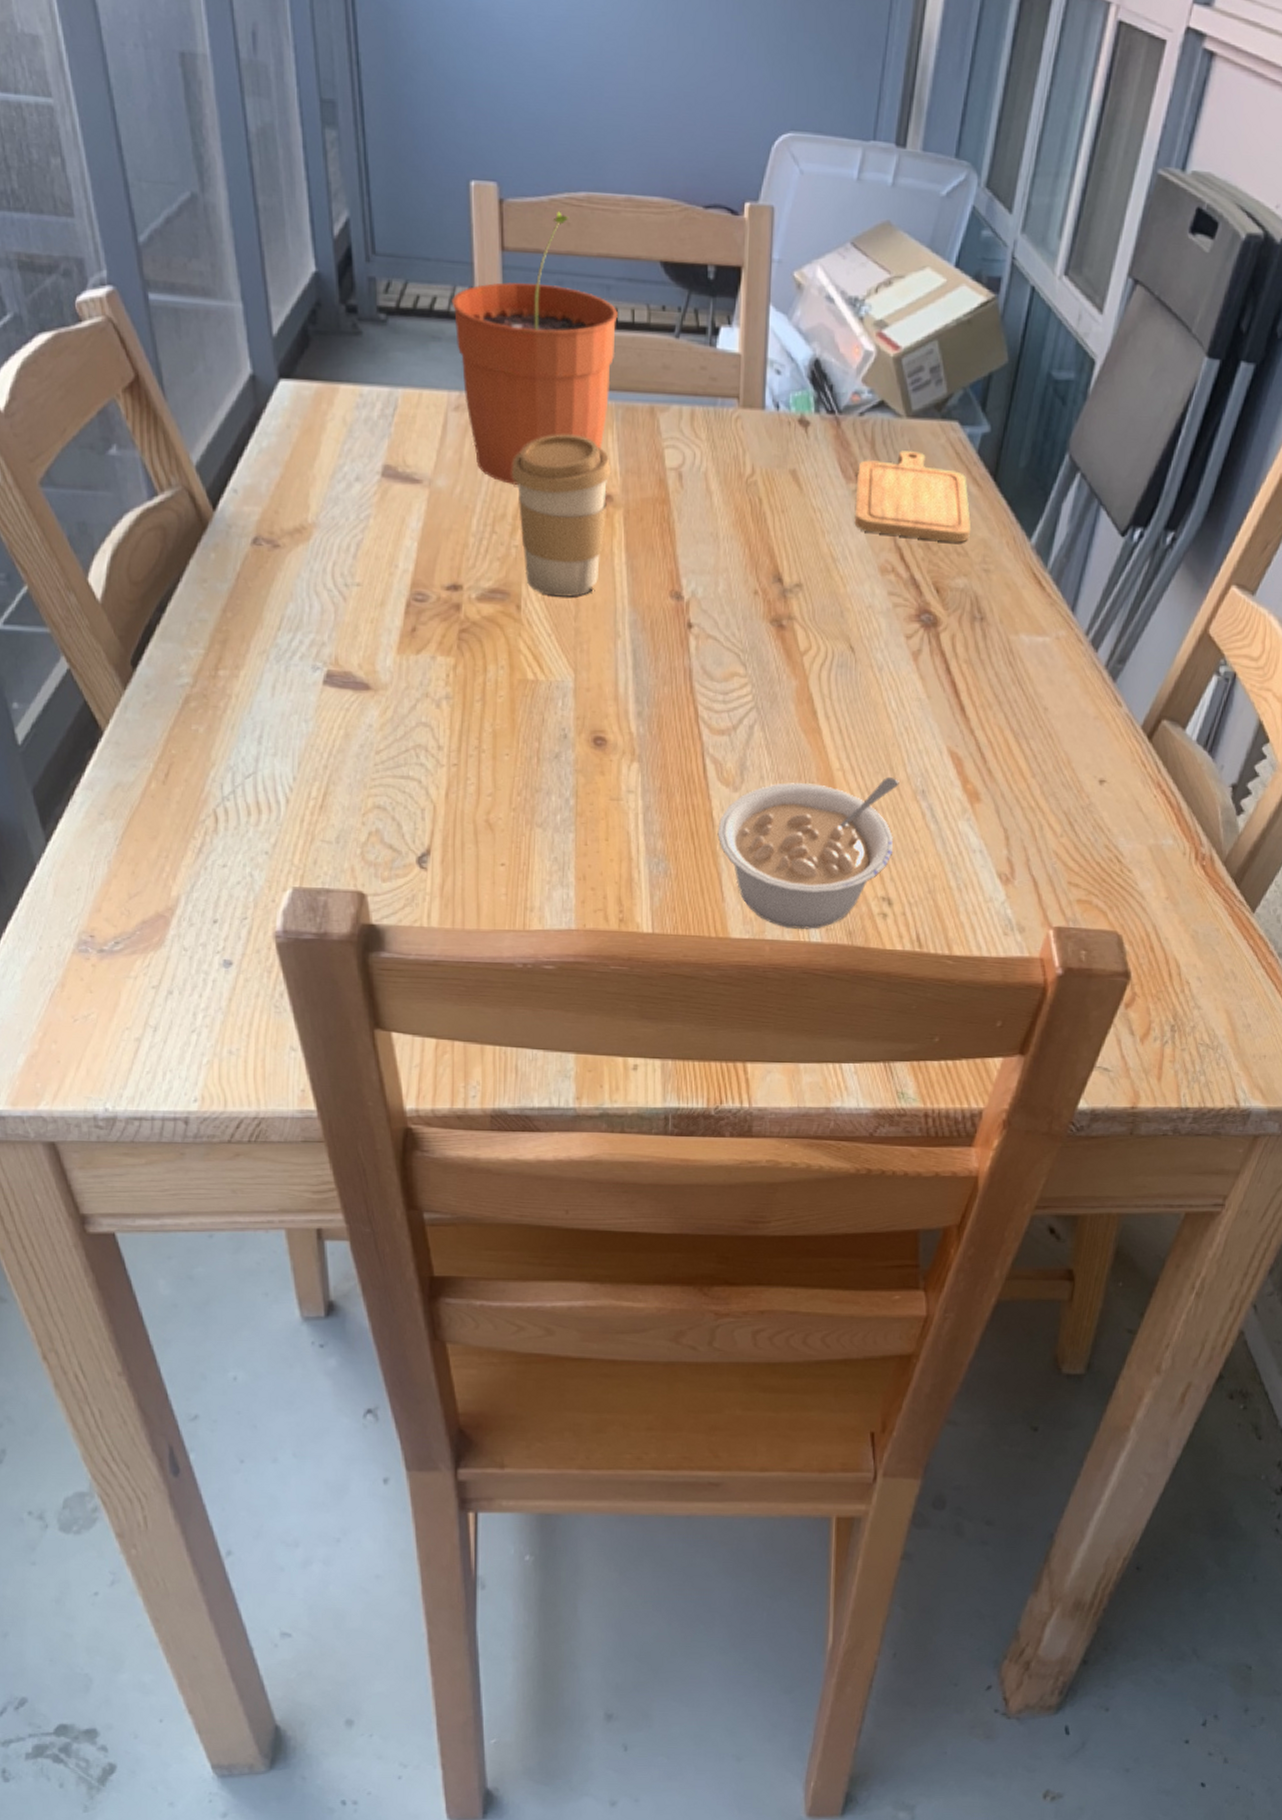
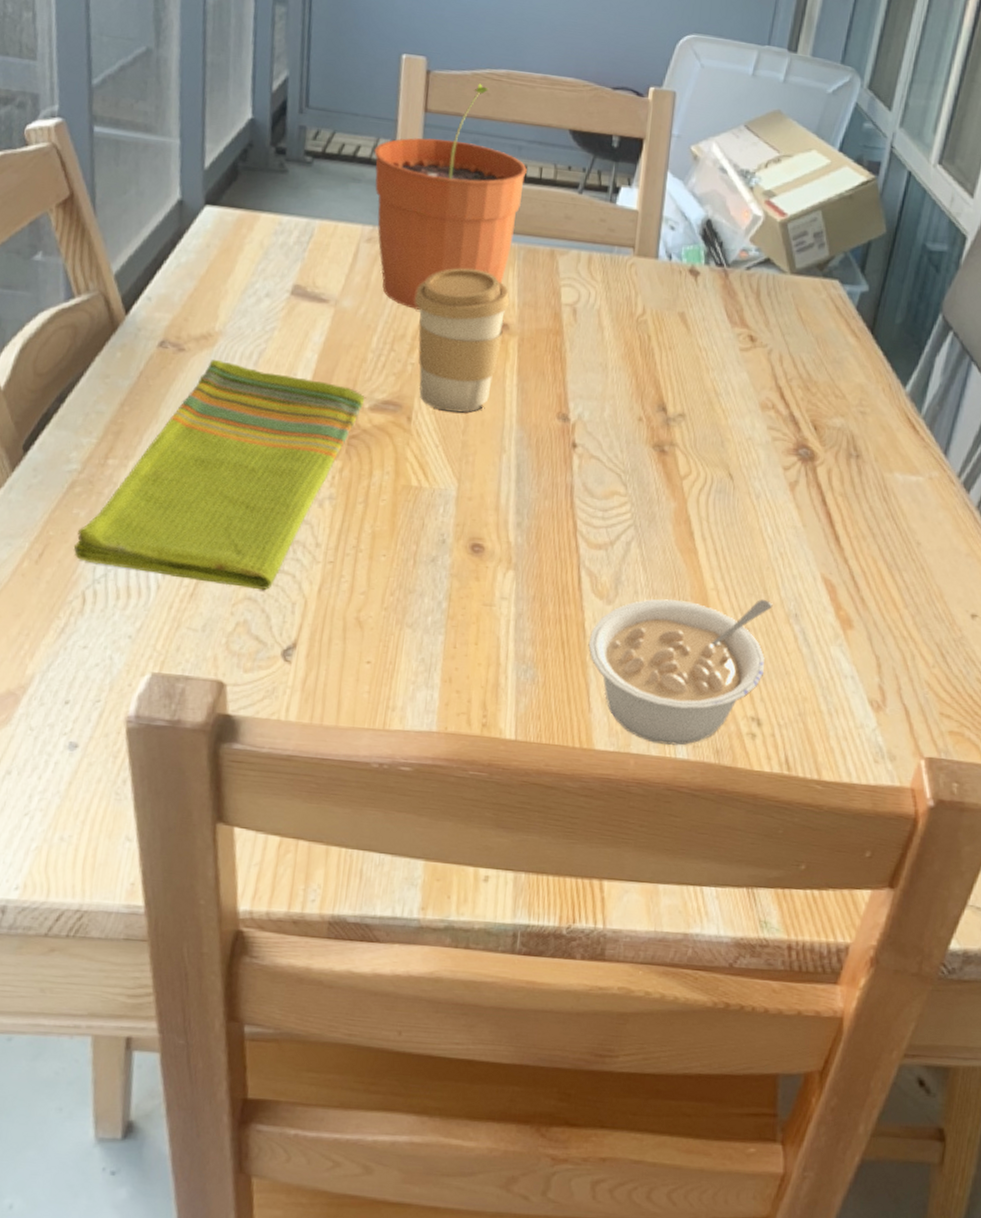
dish towel: none [197,554,471,798] -> present [73,359,365,590]
chopping board: present [854,450,971,543] -> none [737,302,849,387]

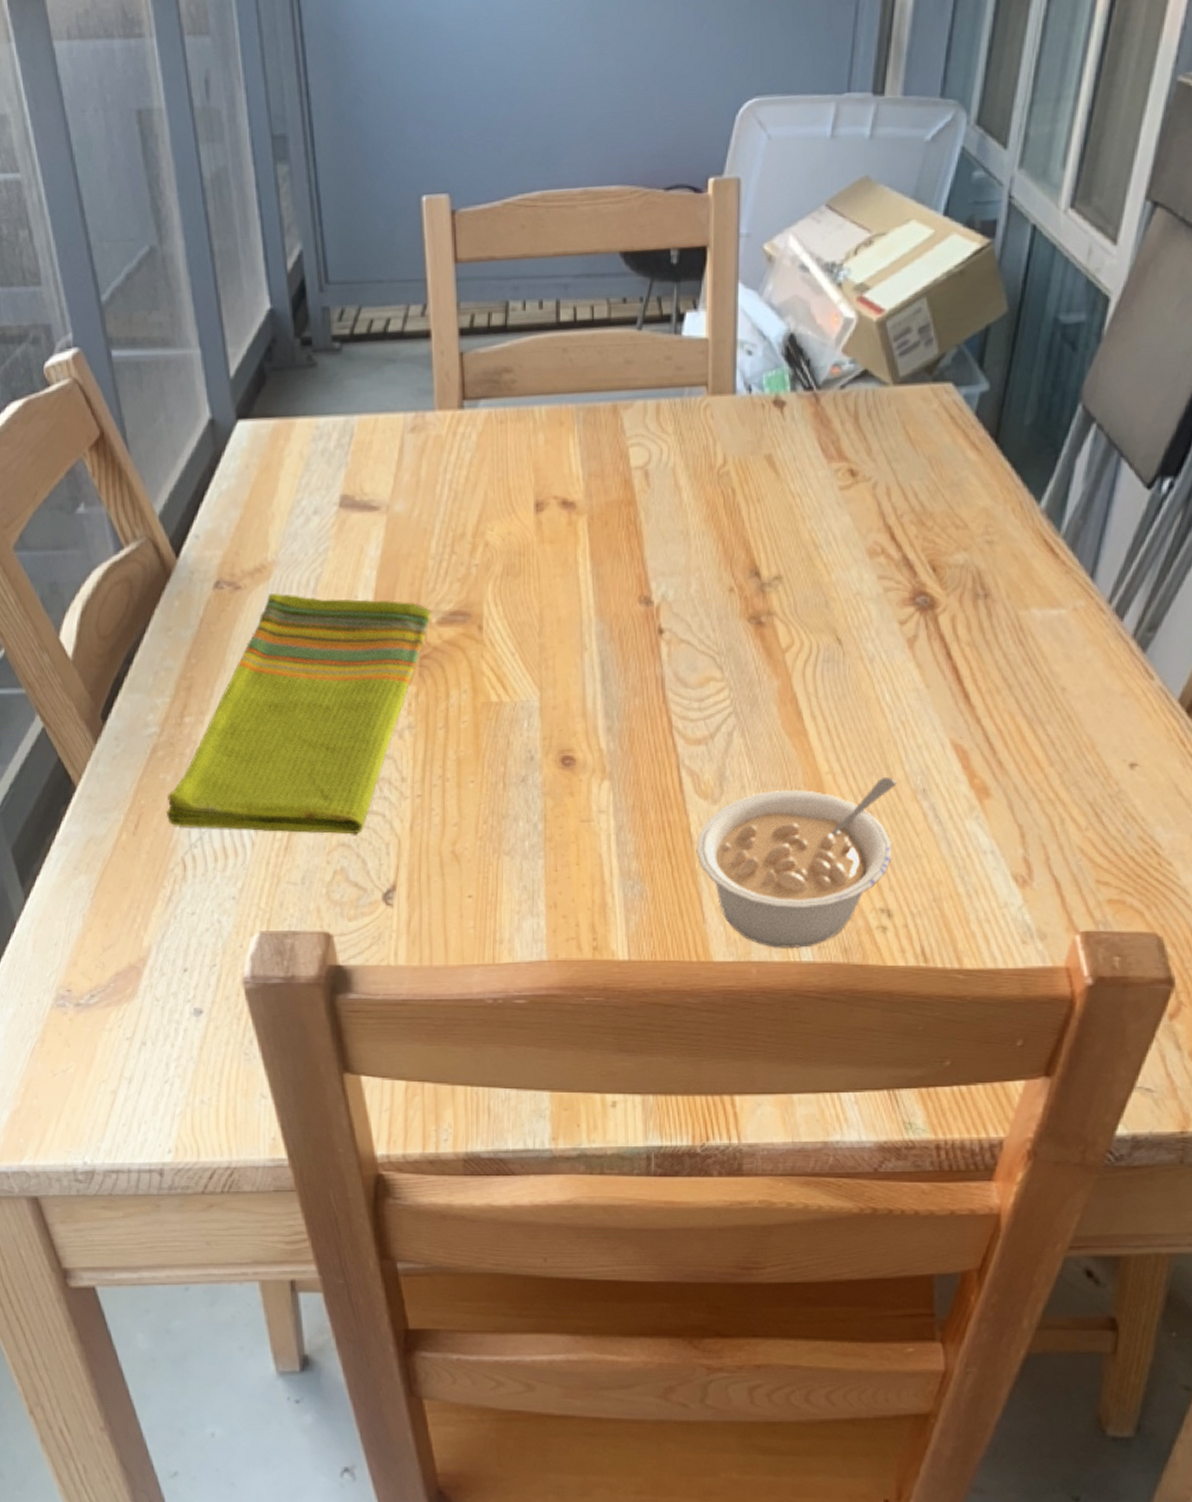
plant pot: present [374,83,527,310] -> none [405,214,576,502]
coffee cup: present [415,268,510,413] -> none [471,443,574,614]

